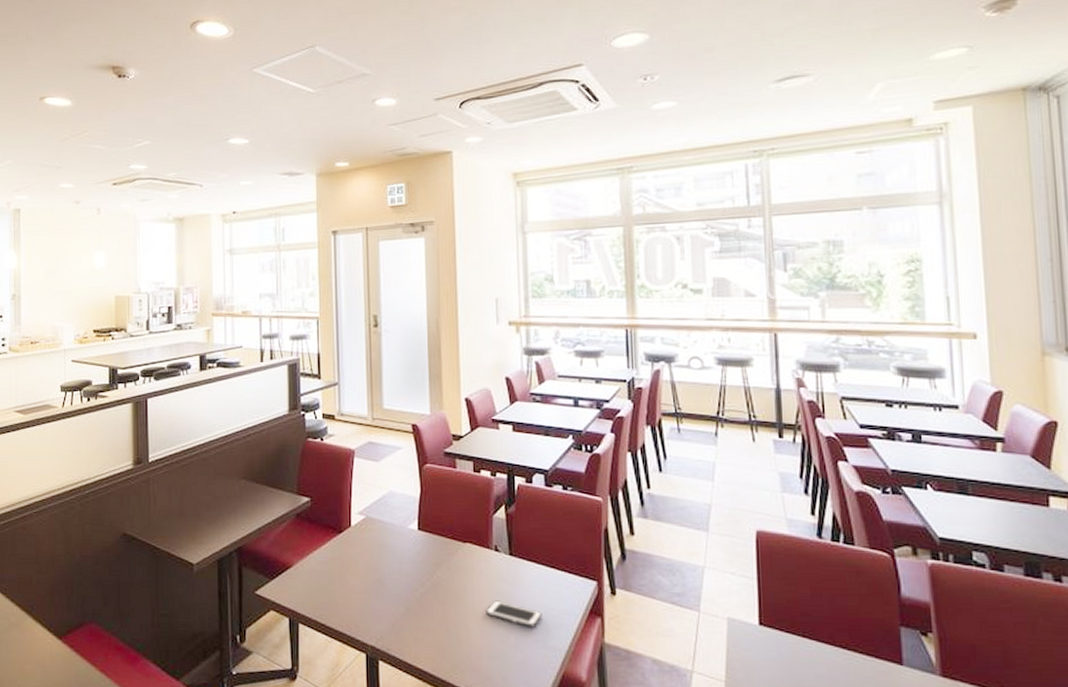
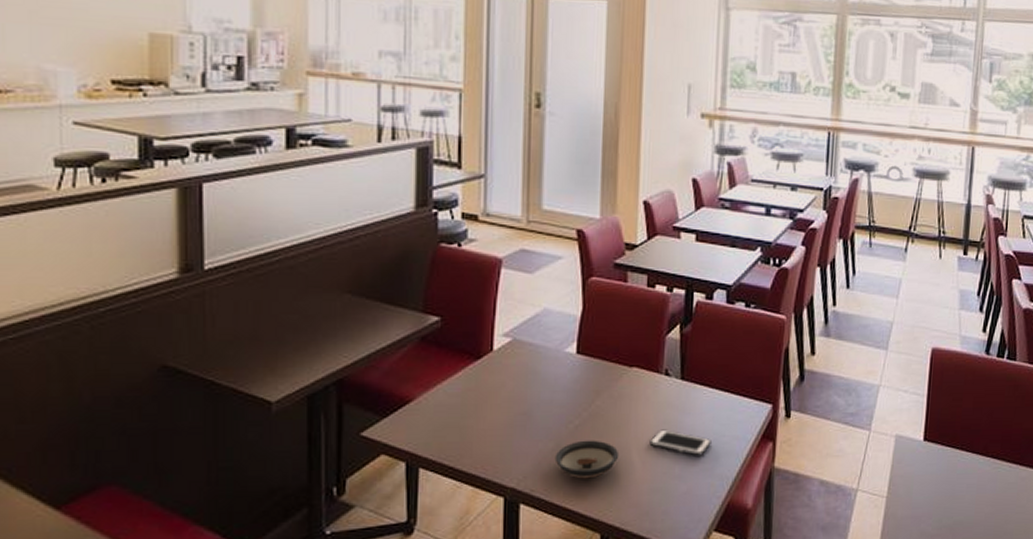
saucer: none [405,607,460,642] -> present [554,440,620,479]

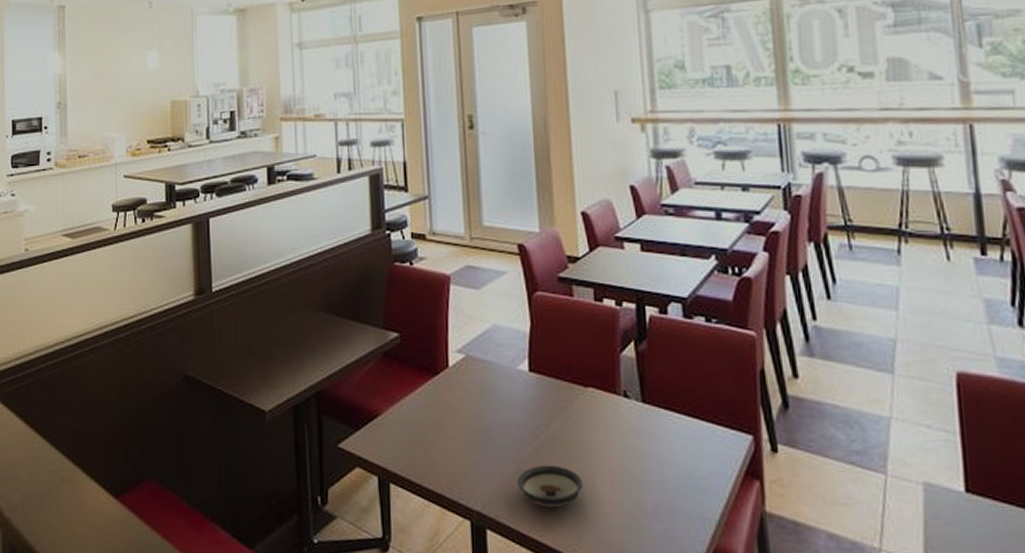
cell phone: present [649,429,712,456] -> none [615,458,686,492]

